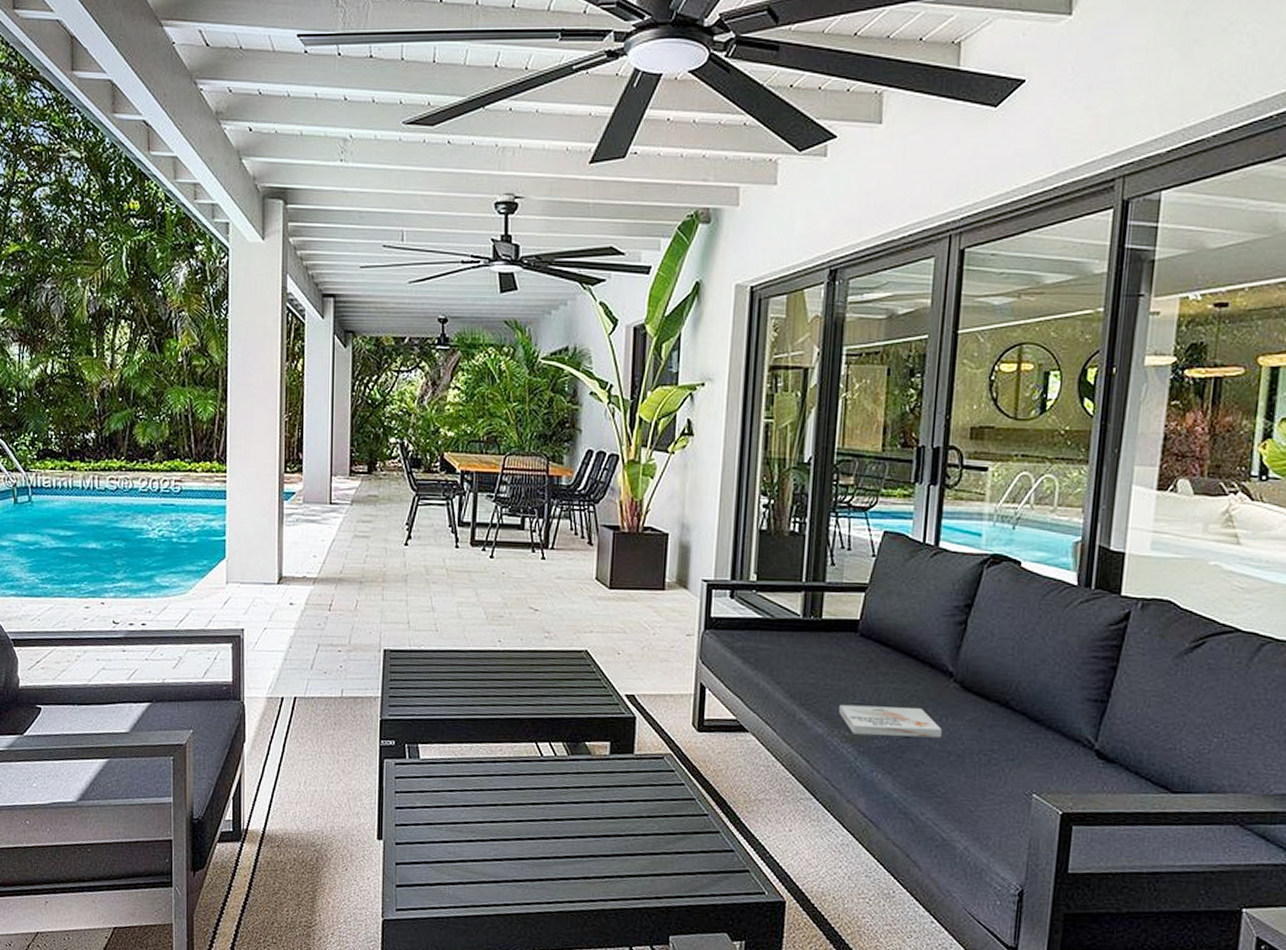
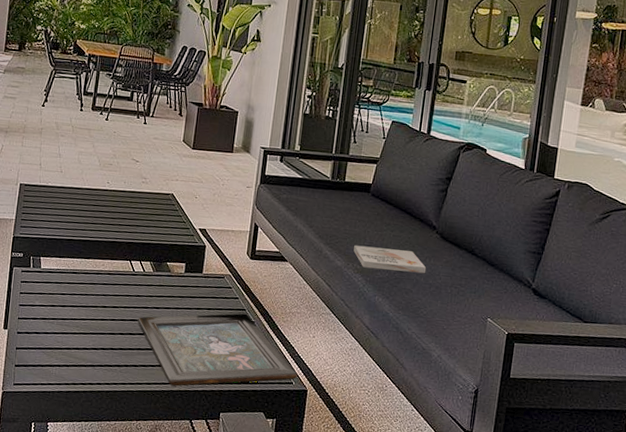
decorative tray: none [552,804,771,904] -> present [138,313,298,387]

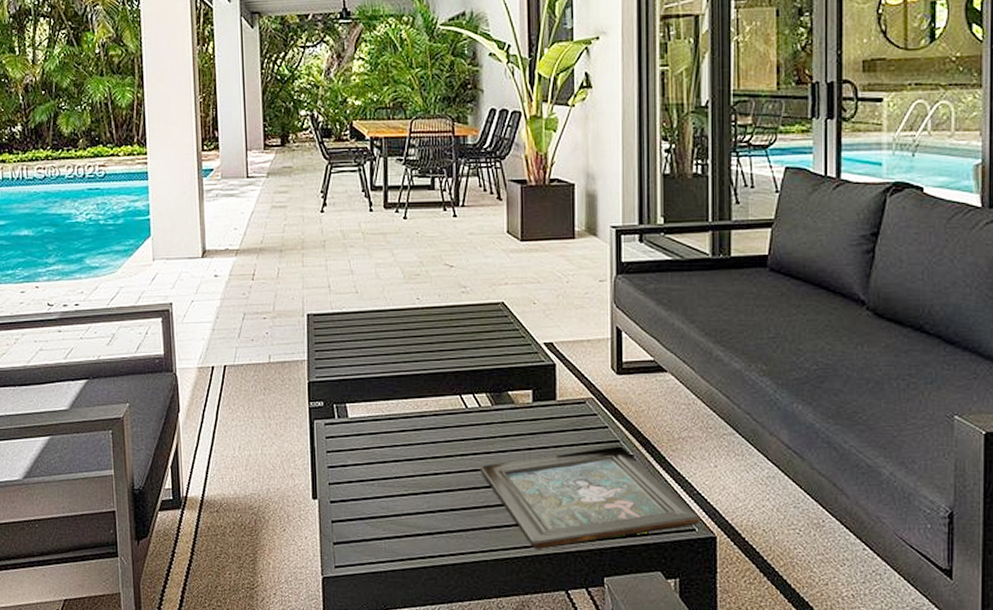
book: present [353,245,427,274] -> none [755,338,859,368]

